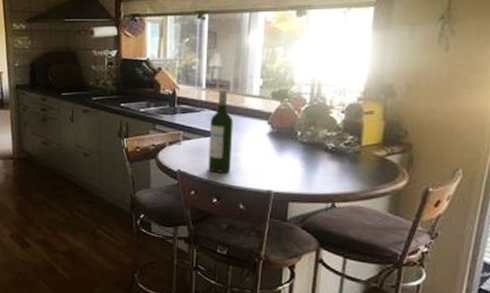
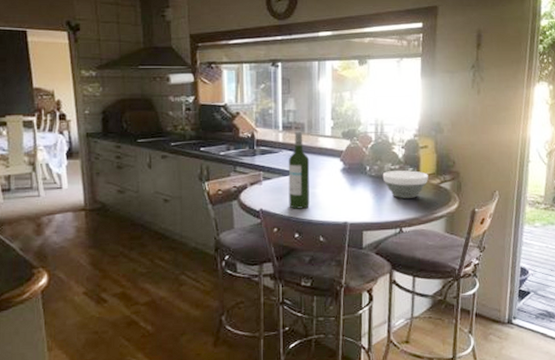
bowl: none [315,138,372,170] -> present [382,170,428,199]

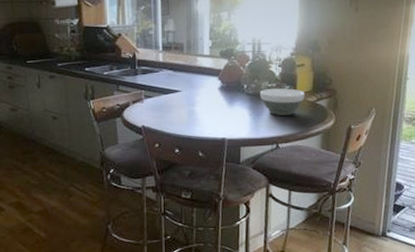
wine bottle: present [288,131,310,209] -> none [168,51,189,126]

